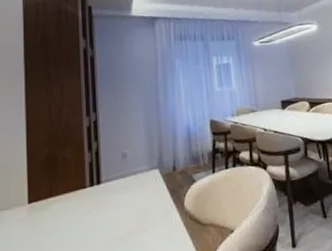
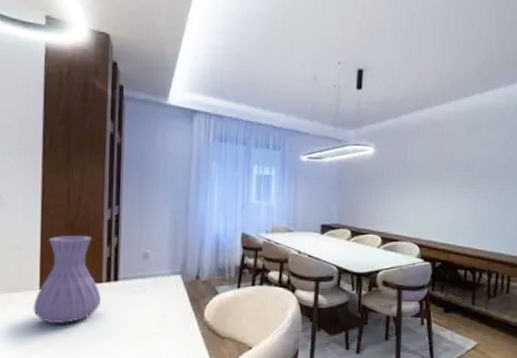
vase: none [23,145,86,237] -> present [33,235,101,324]

